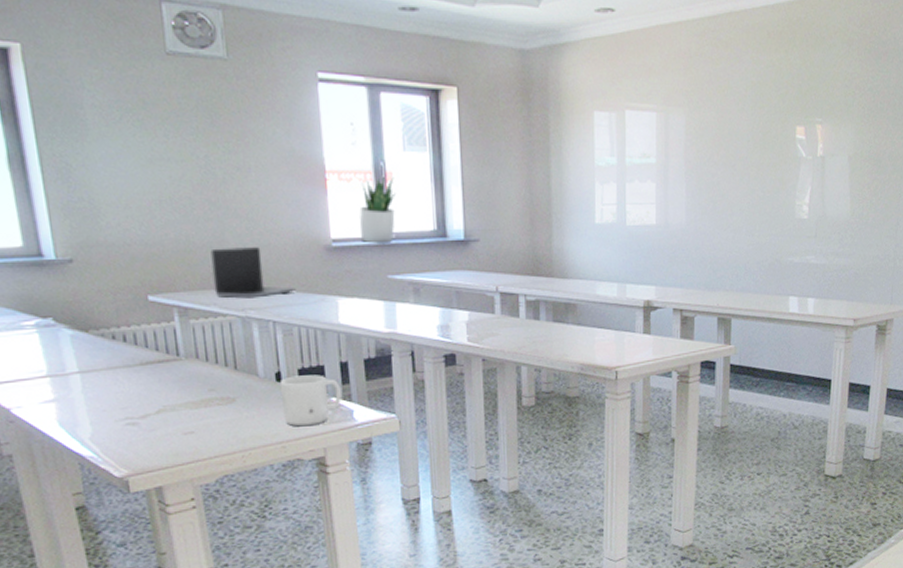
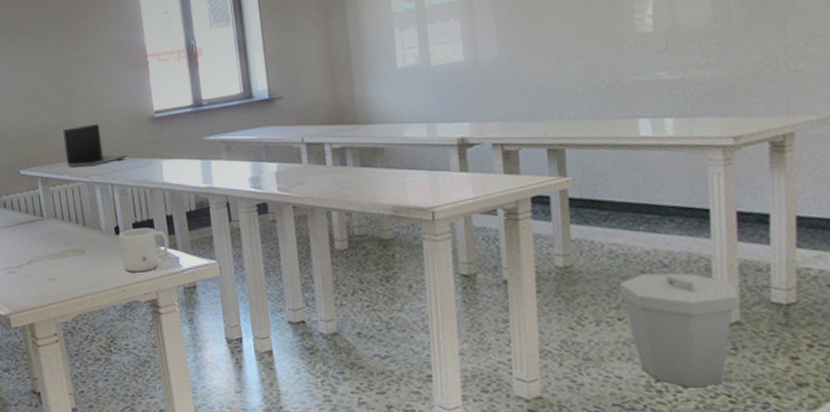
planter: present [359,177,395,245] -> none [176,52,206,111]
trash can: none [761,433,843,531] -> present [618,273,739,388]

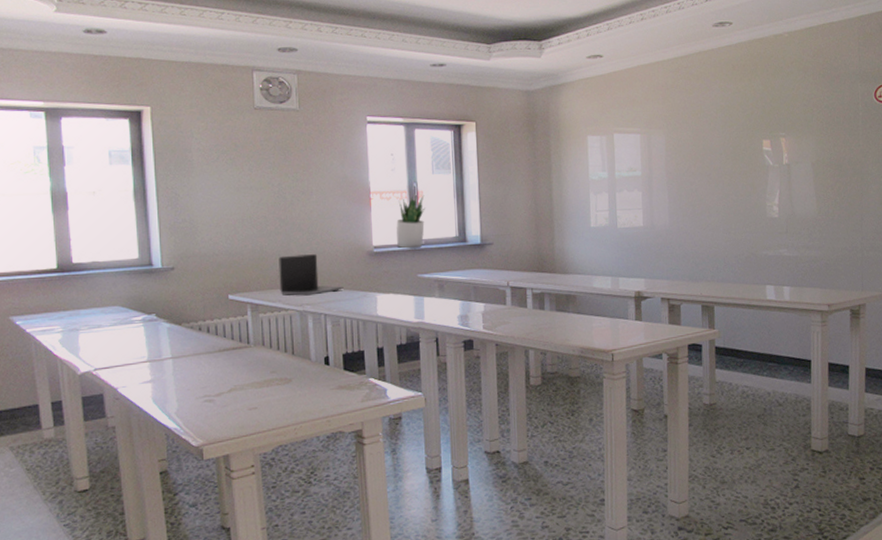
mug: present [118,227,169,273] -> none [327,358,377,404]
planter: none [176,52,206,111] -> present [396,195,425,250]
trash can: present [618,273,739,388] -> none [748,410,828,505]

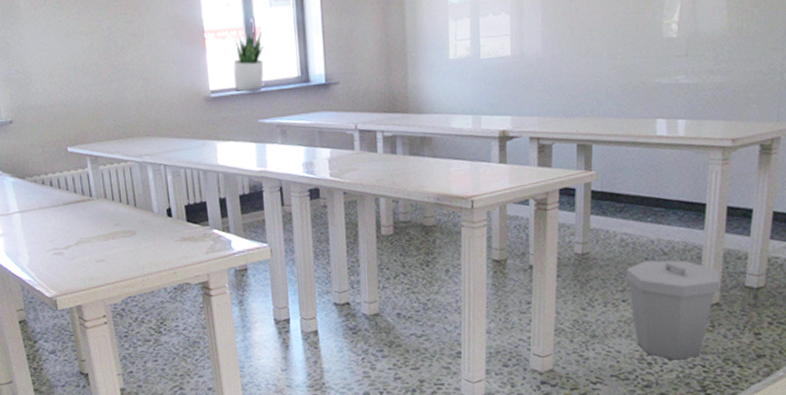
laptop computer: present [278,254,344,296] -> none [114,102,182,146]
trash can: none [748,410,828,505] -> present [626,260,720,360]

